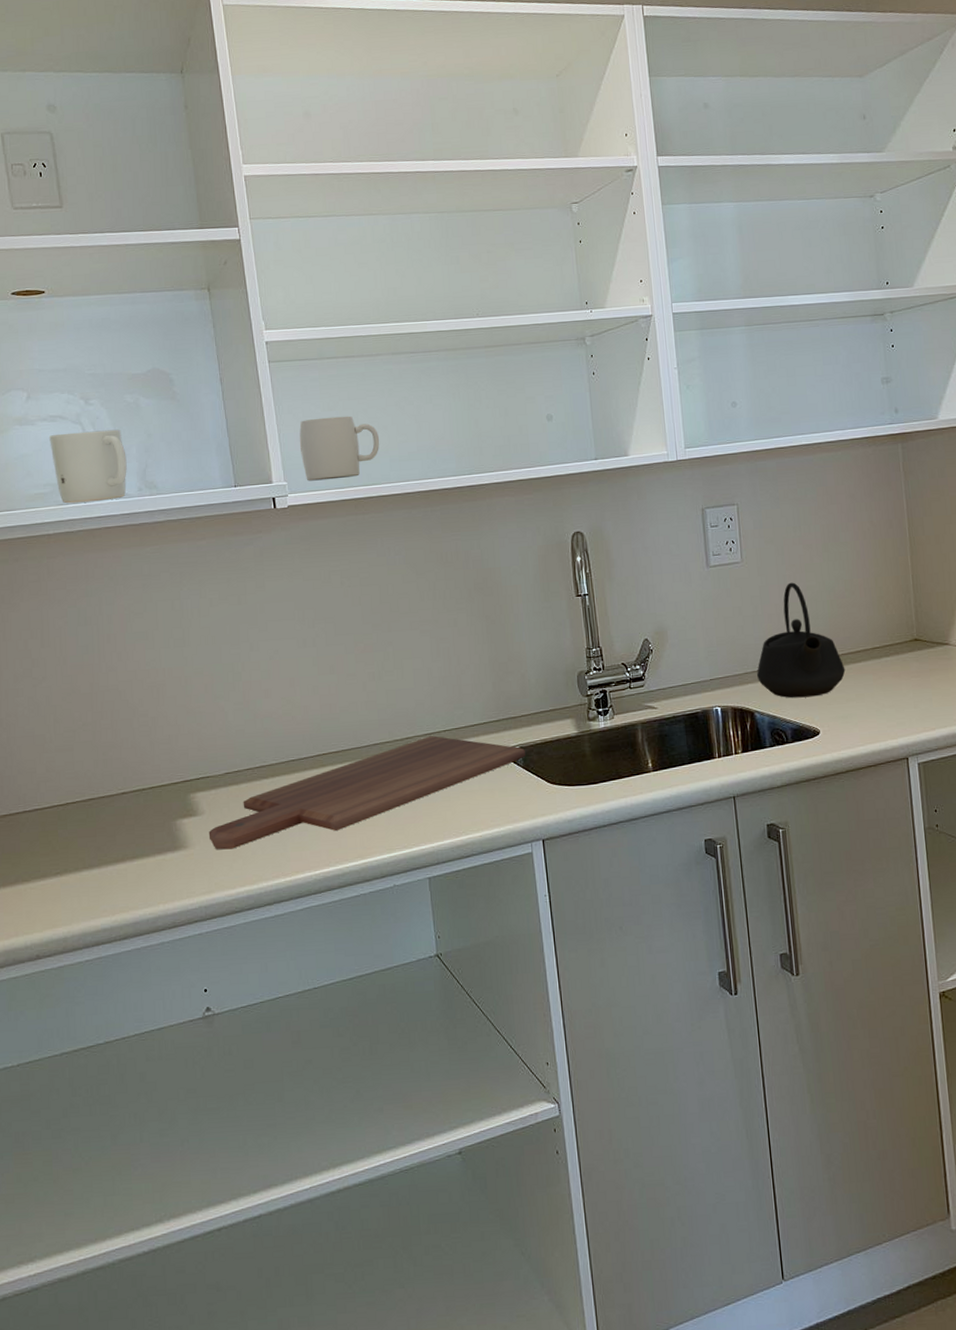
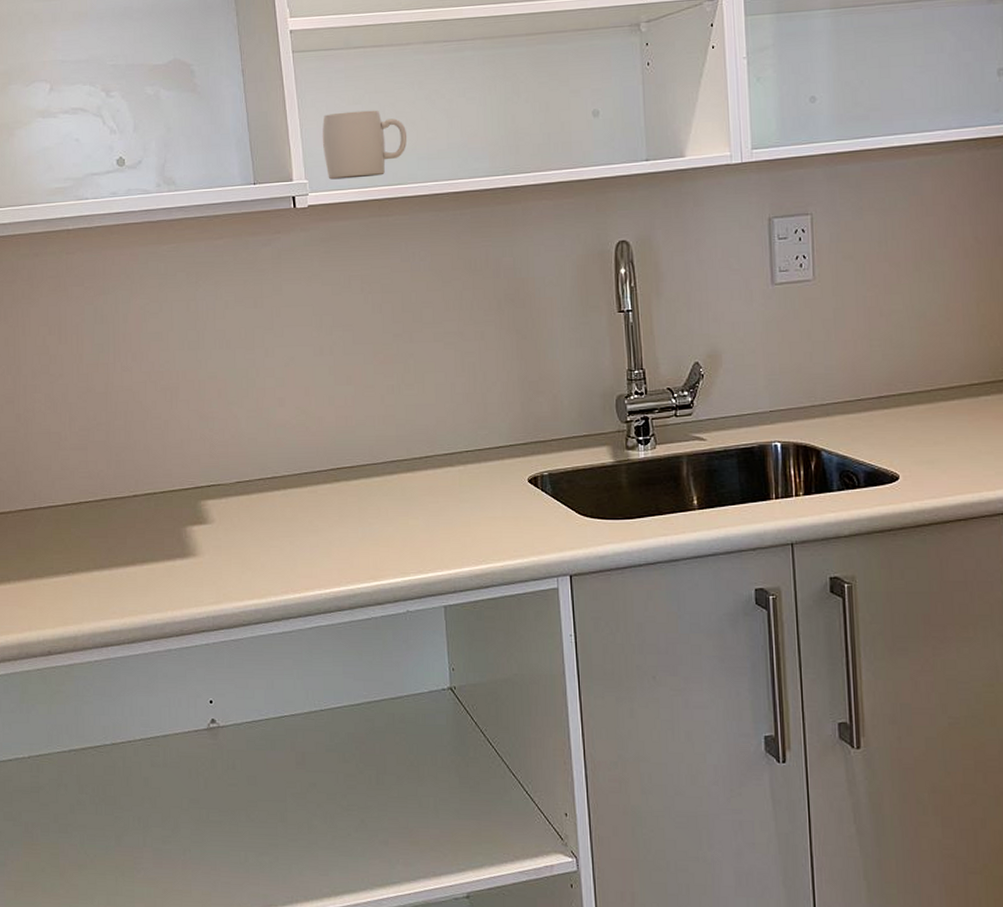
mug: present [48,429,127,504] -> none [70,122,146,199]
cutting board: present [208,736,526,850] -> none [218,456,554,560]
kettle: present [756,582,846,698] -> none [825,305,934,437]

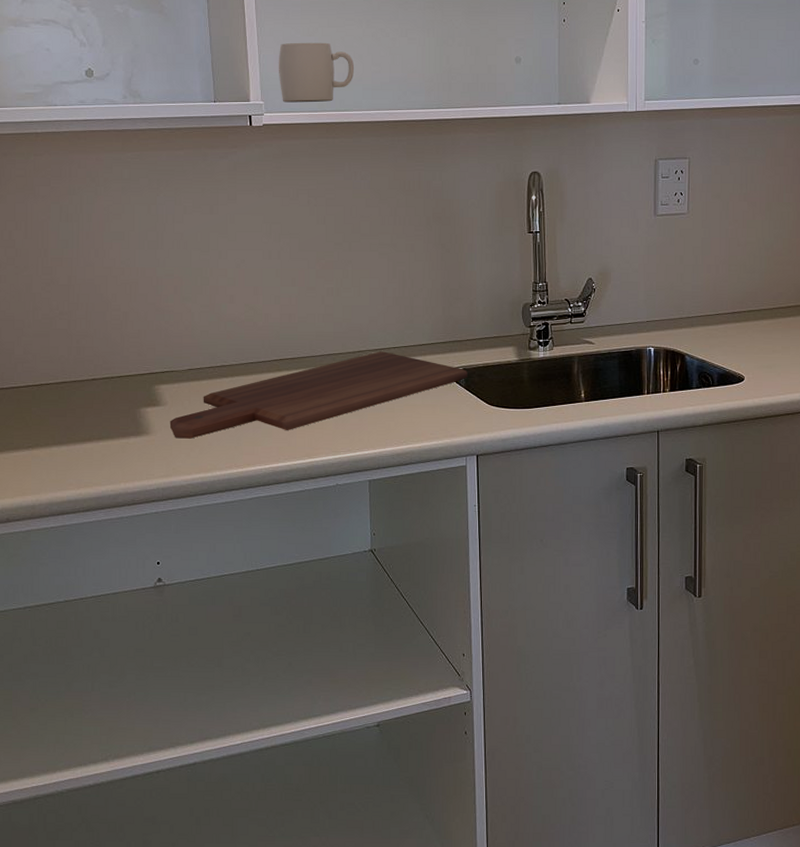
cutting board: none [218,456,554,560] -> present [169,351,468,439]

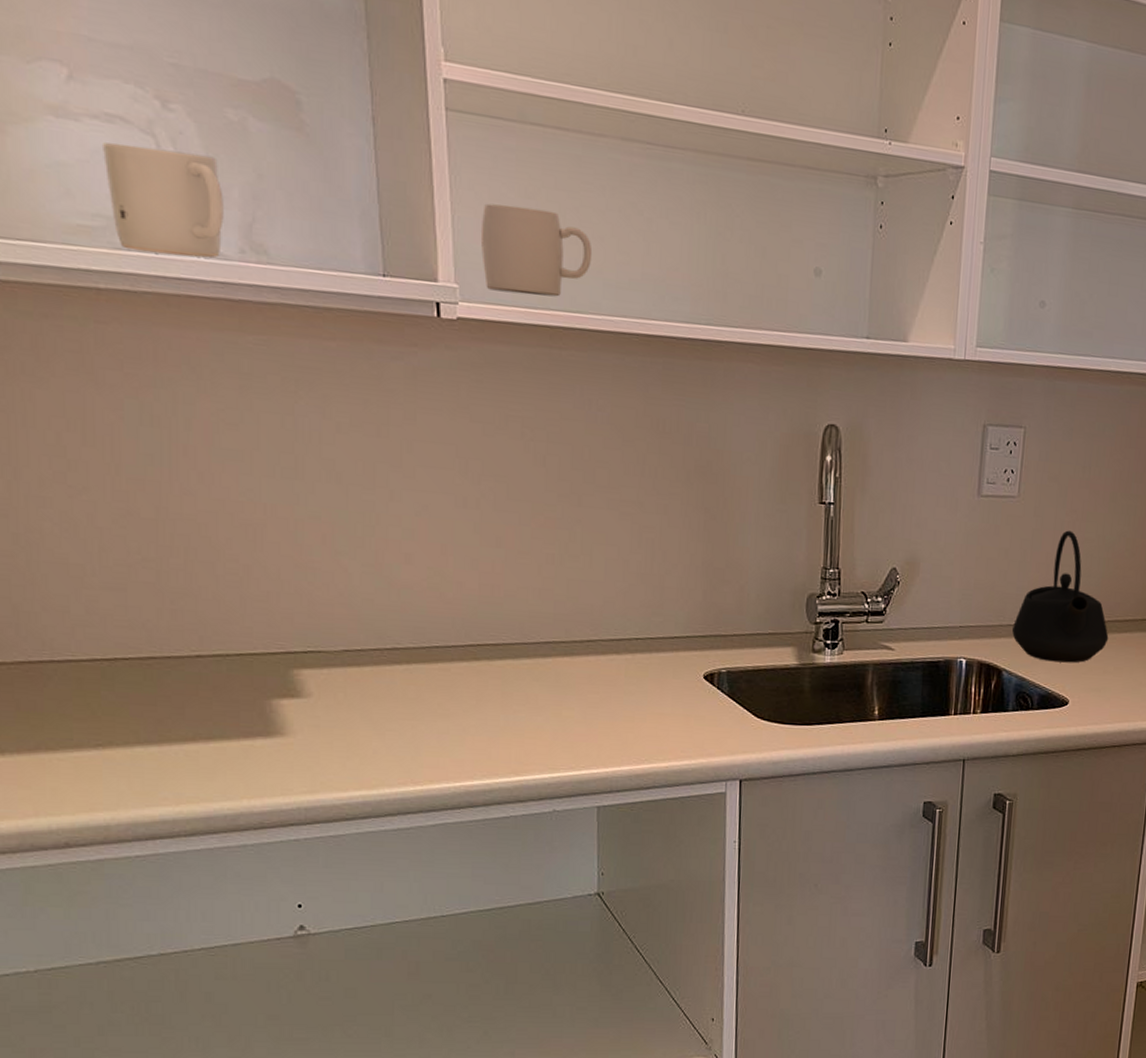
mug: none [41,37,114,105] -> present [101,142,224,259]
cutting board: present [169,351,468,439] -> none [315,642,733,744]
kettle: none [690,237,775,346] -> present [1011,530,1109,663]

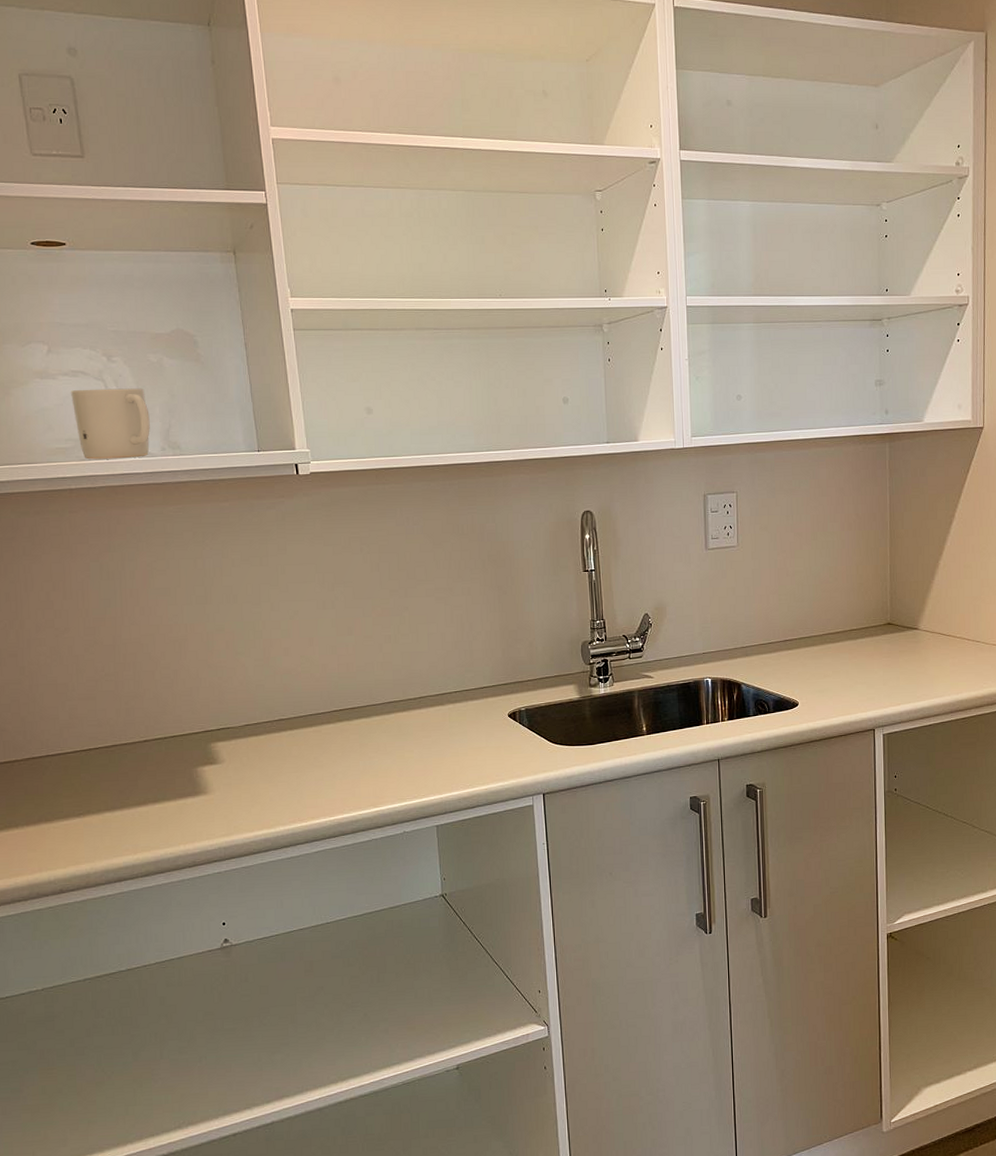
mug: present [480,203,593,297] -> none [322,387,402,450]
kettle: present [1011,530,1109,663] -> none [745,567,825,673]

